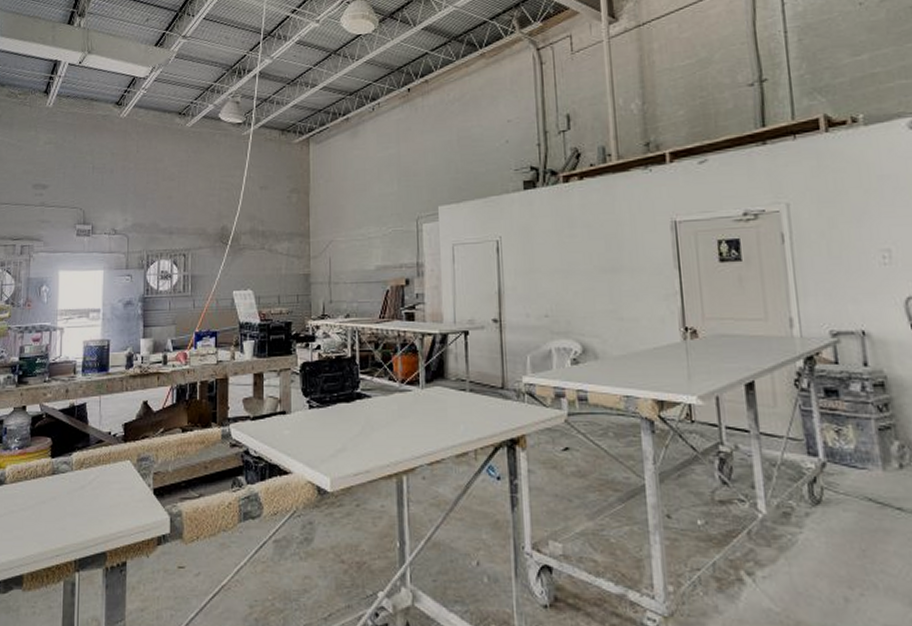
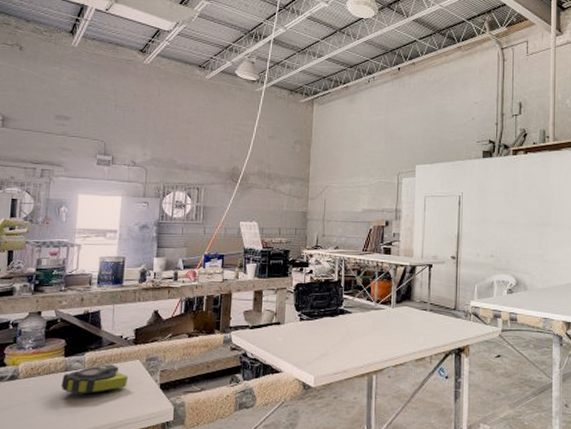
tape measure: none [48,466,118,502] -> present [61,364,128,395]

